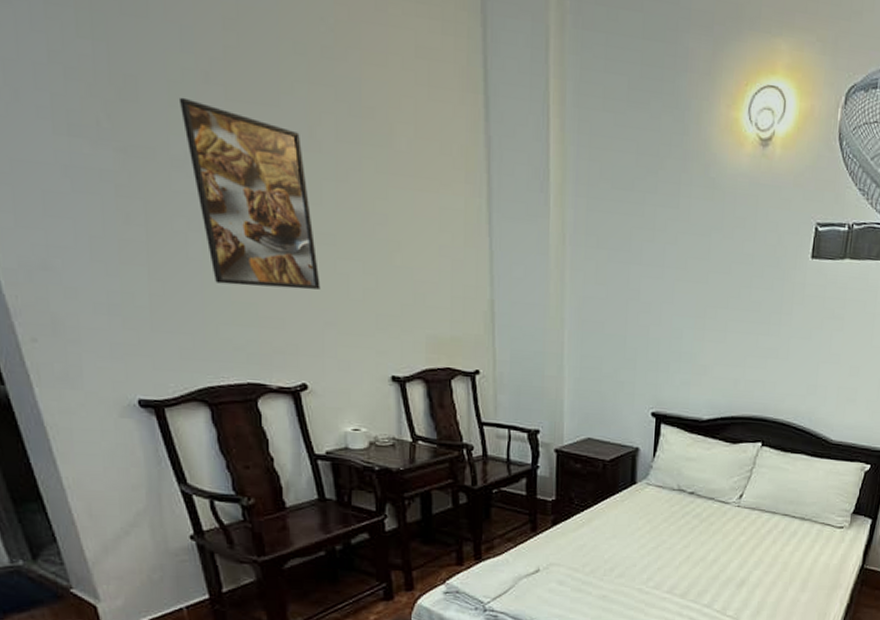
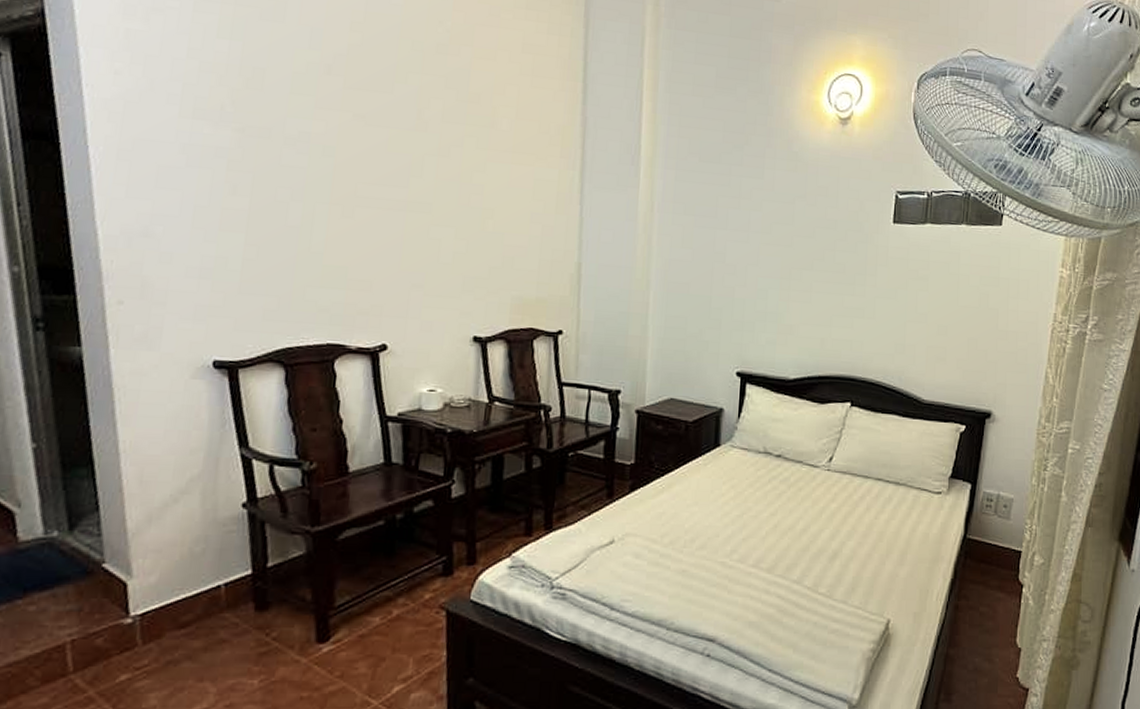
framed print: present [178,97,321,290] -> none [300,86,412,254]

